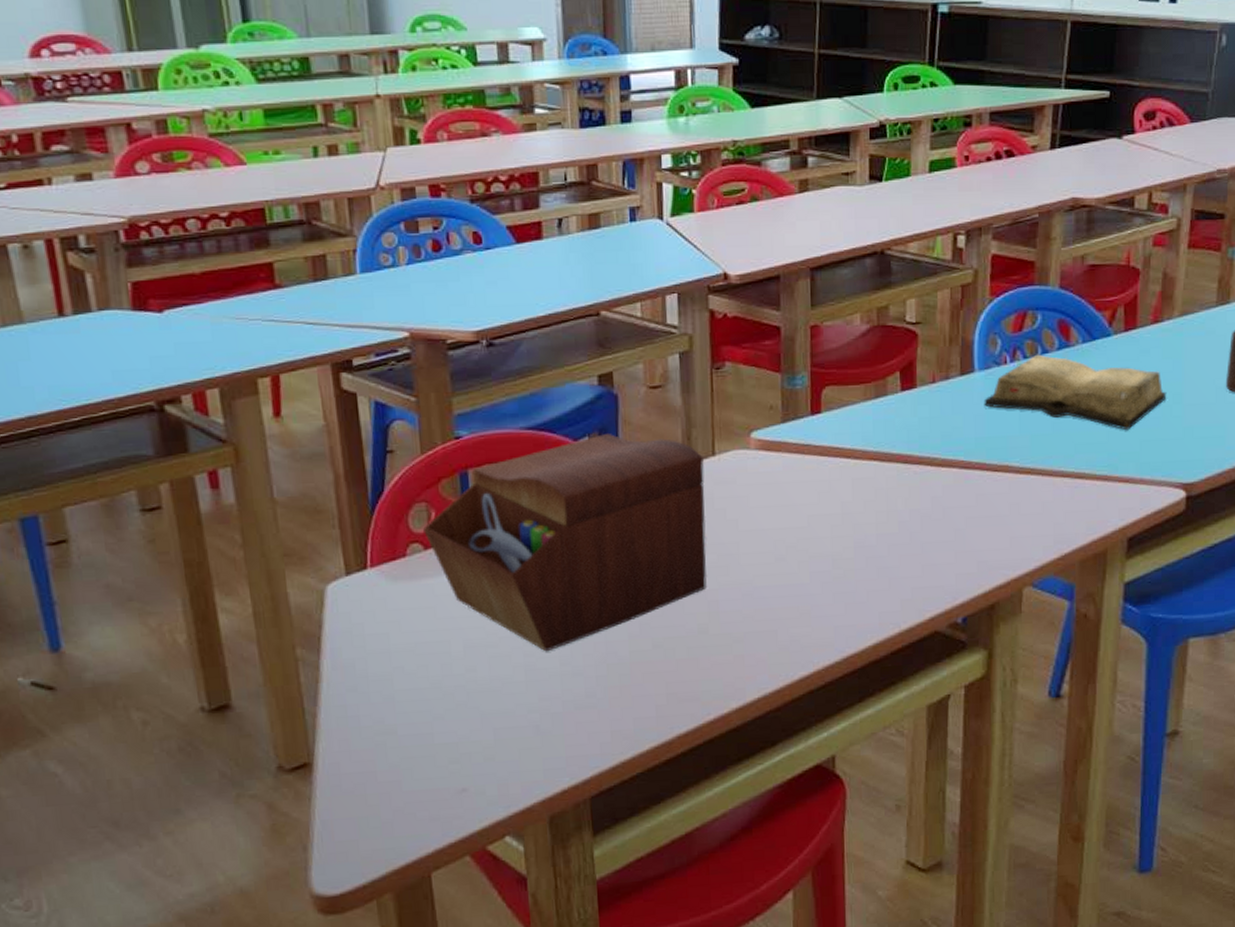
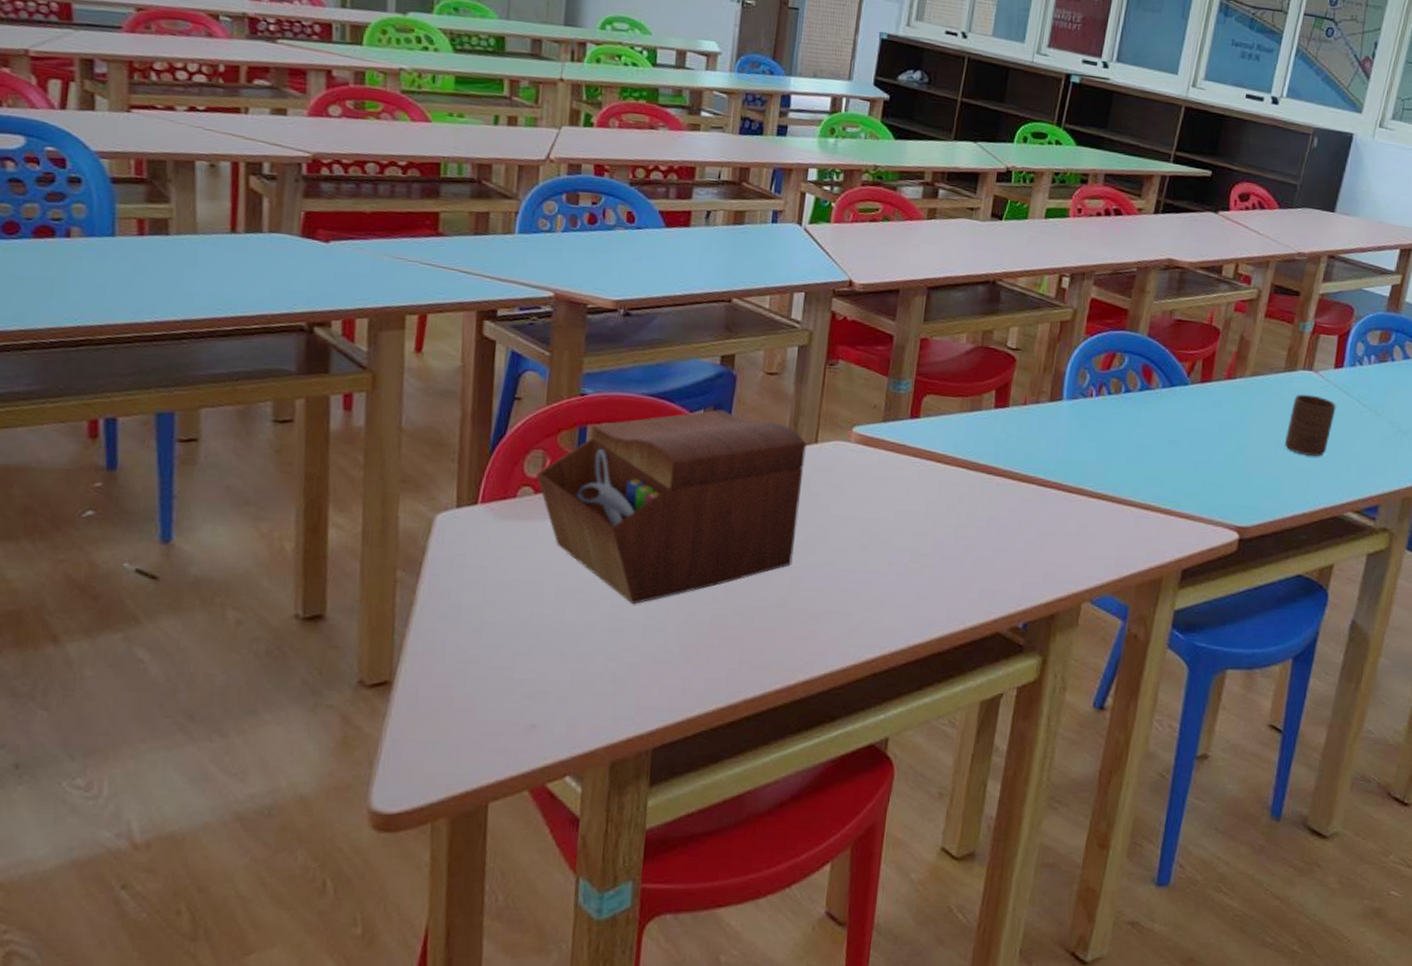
diary: present [984,354,1167,431] -> none [1067,392,1232,472]

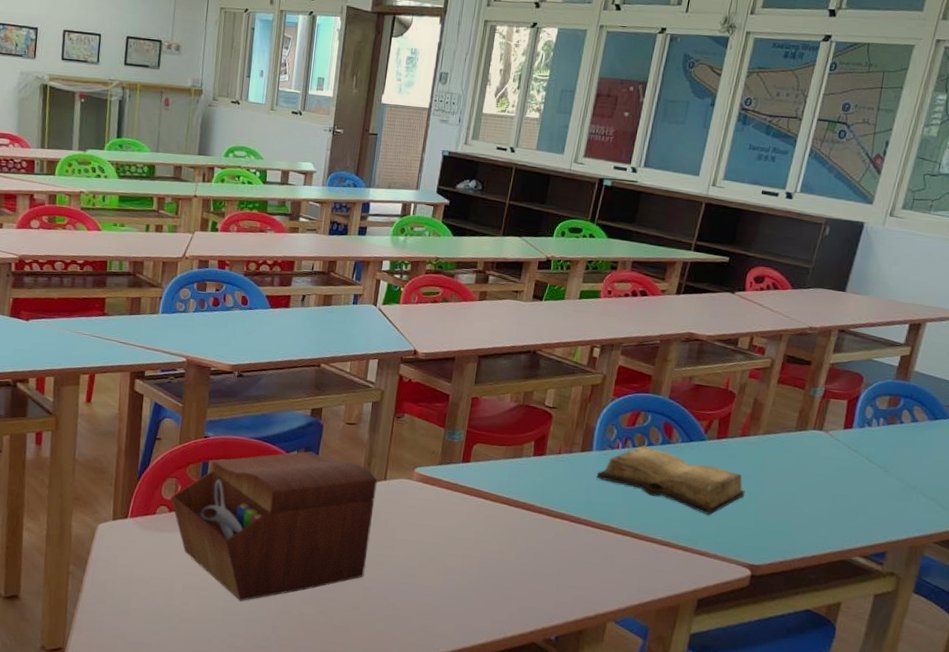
diary: none [1067,392,1232,472] -> present [596,445,745,516]
cup: present [1284,394,1336,456] -> none [794,451,845,506]

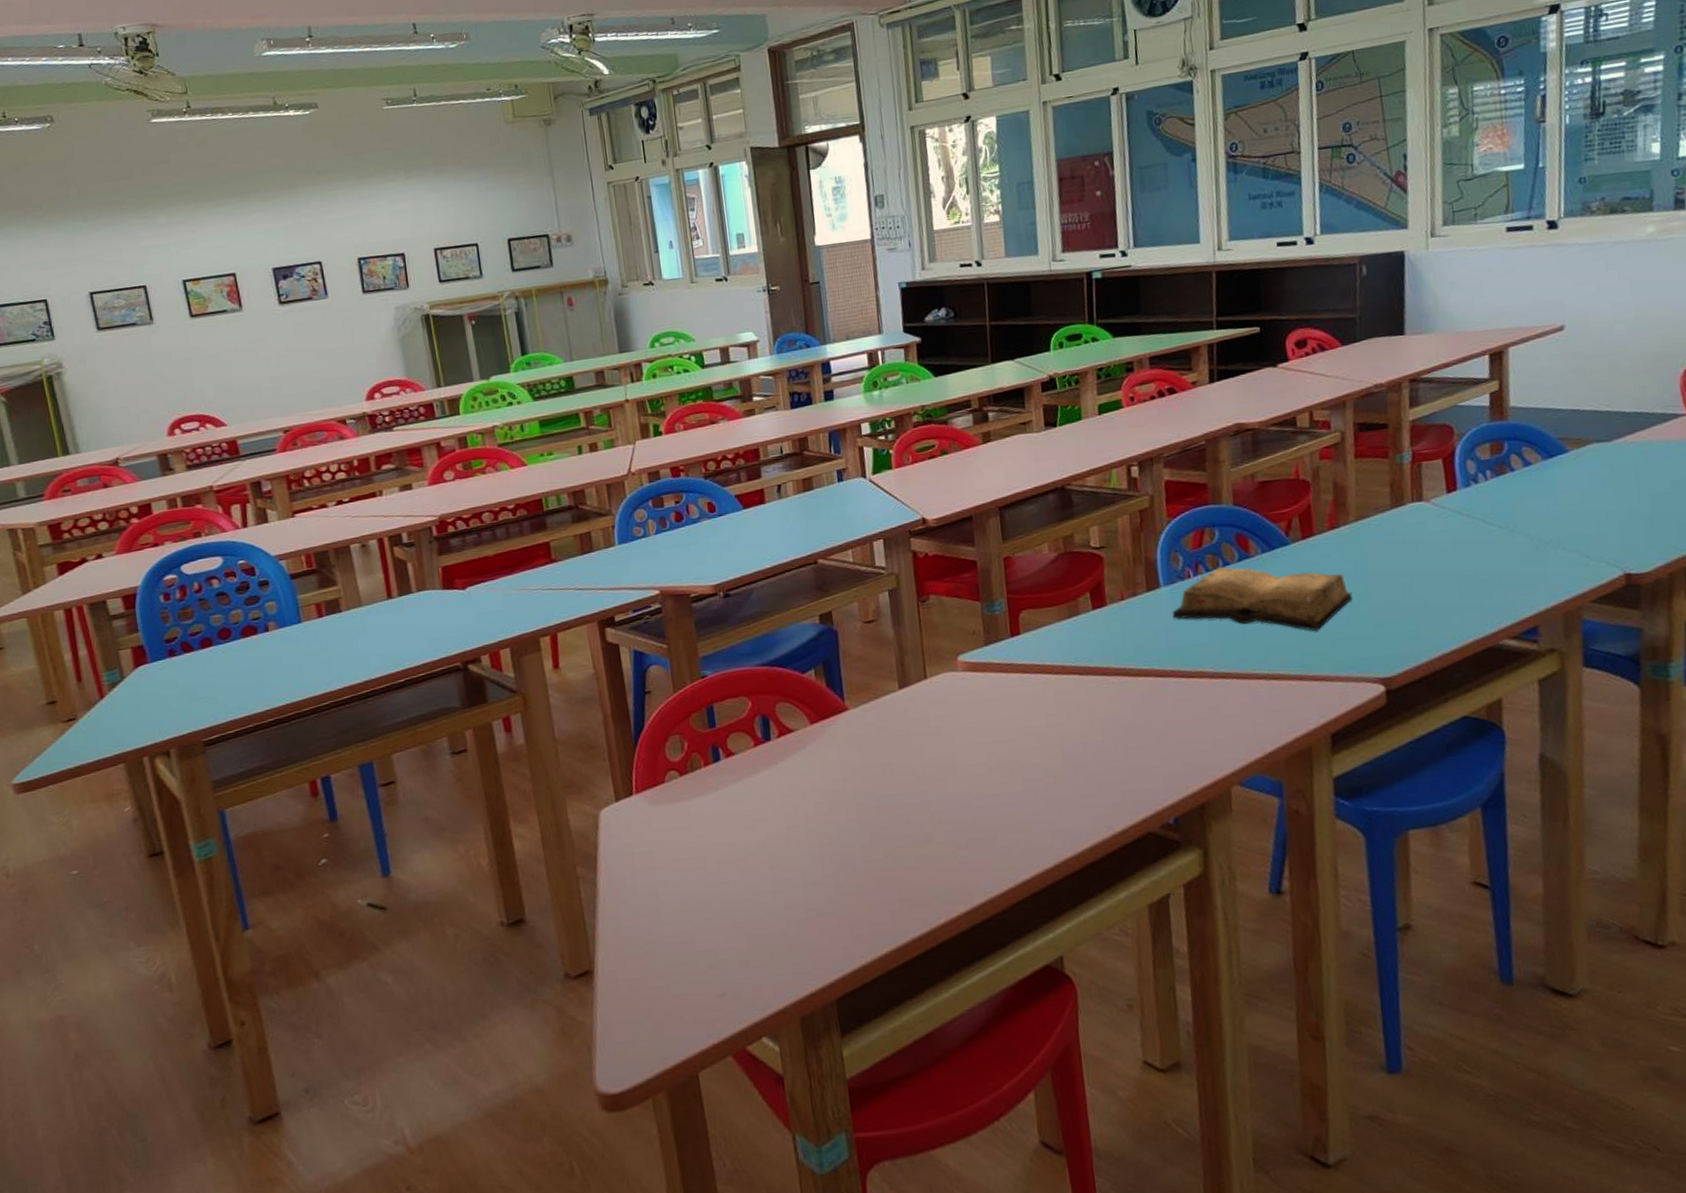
sewing box: present [170,451,378,602] -> none [677,664,929,864]

